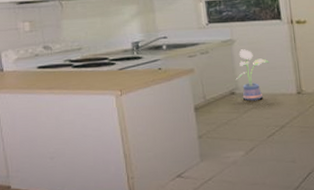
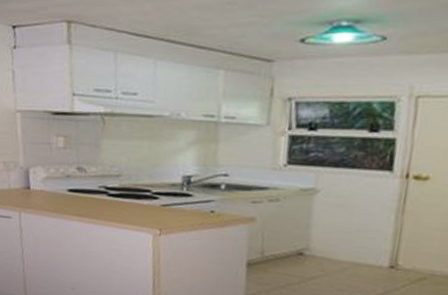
potted plant: present [235,49,269,101] -> none [308,202,361,268]

